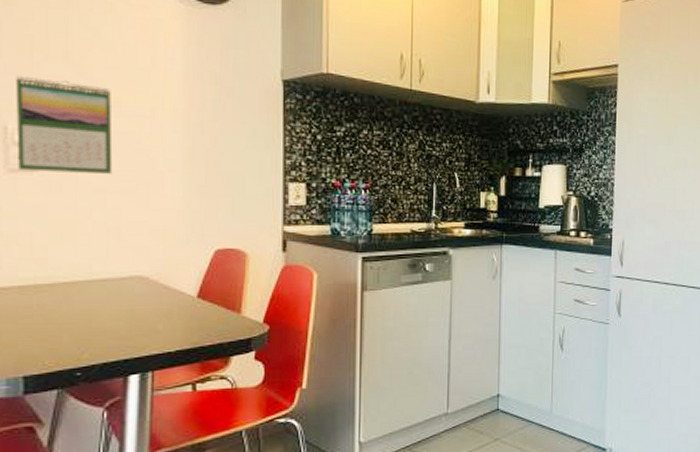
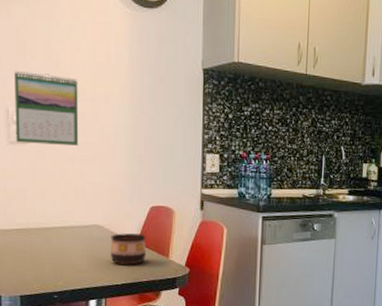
cup: none [158,285,211,326] -> present [109,233,147,265]

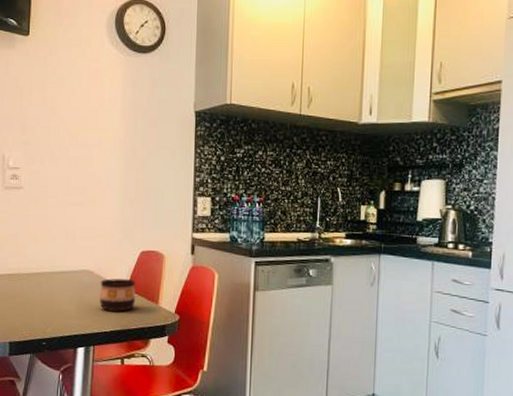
calendar: present [15,70,79,146] -> none [10,117,72,190]

